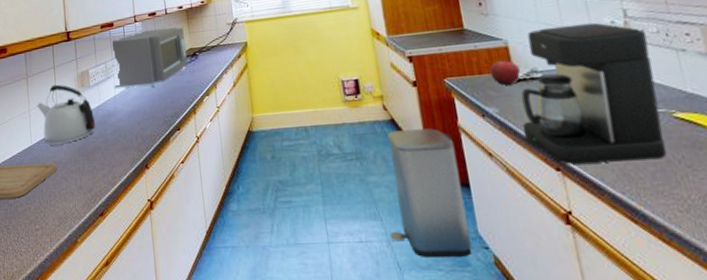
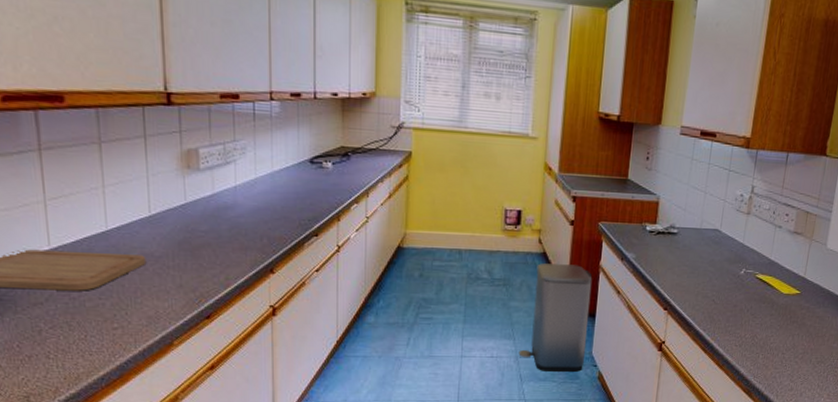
kettle: present [36,84,96,146] -> none [115,159,206,236]
microwave: present [112,26,188,90] -> none [235,113,337,184]
fruit: present [490,58,520,85] -> none [638,212,662,235]
coffee maker: present [521,22,667,164] -> none [649,190,761,307]

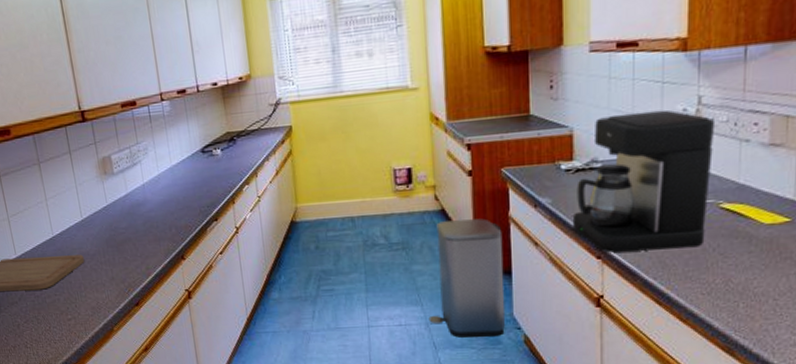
coffee maker: none [649,190,761,307] -> present [572,109,716,253]

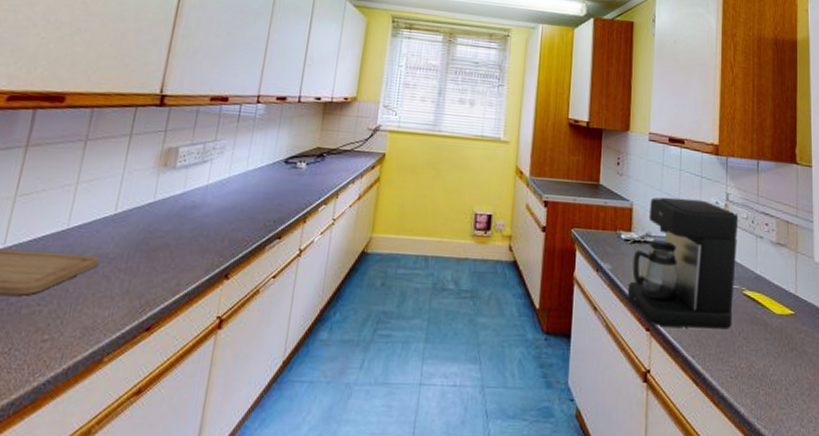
pedal bin: present [428,218,505,338] -> none [484,273,566,407]

